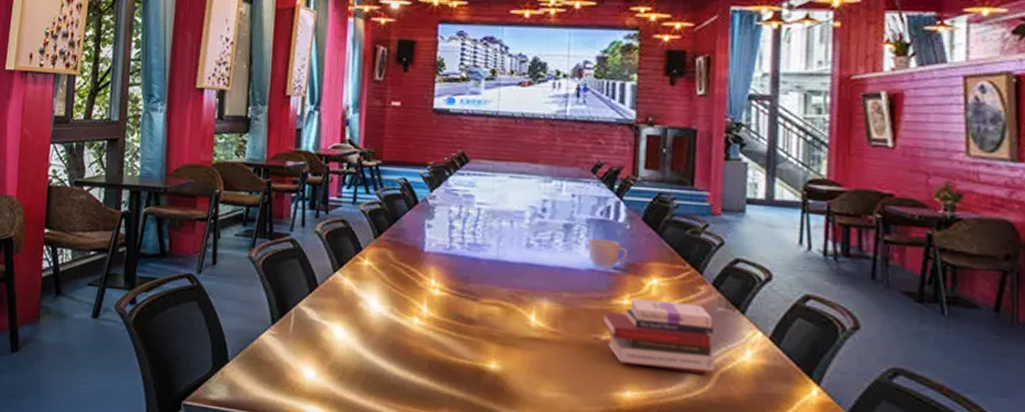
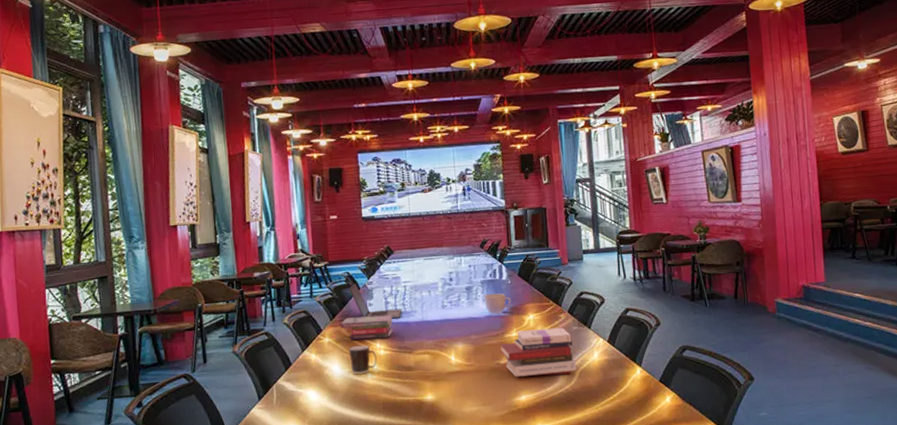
books: none [386,239,457,276] -> present [340,314,393,341]
mug: none [392,276,430,317] -> present [348,344,378,375]
laptop: none [403,194,471,251] -> present [349,283,402,319]

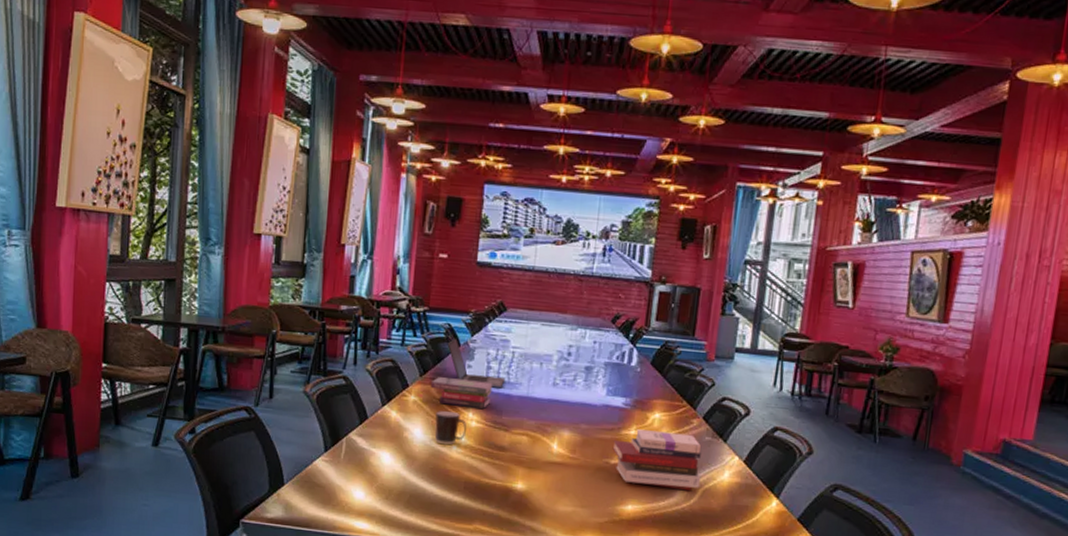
cup: present [484,293,512,315] -> none [604,379,638,406]

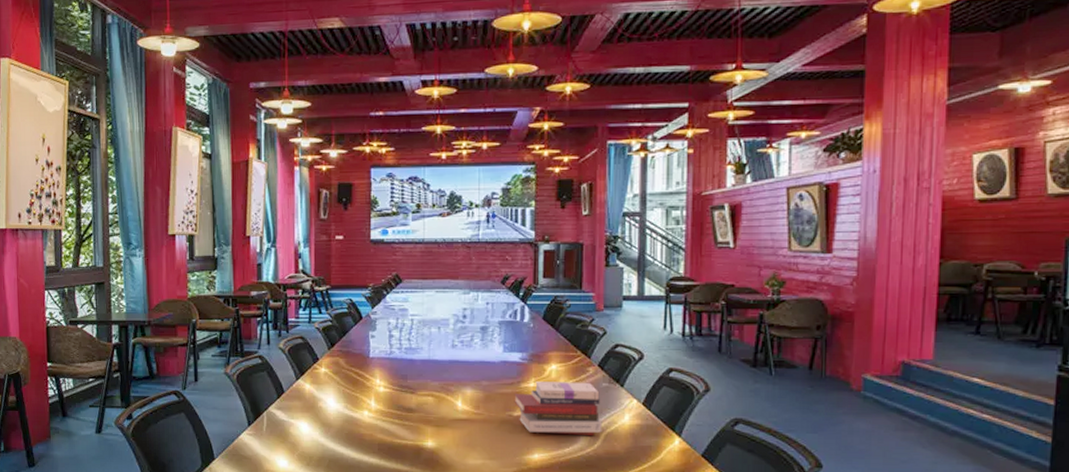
books: present [430,377,493,410] -> none [338,349,396,375]
mug: present [434,410,467,445] -> none [345,379,376,411]
laptop: present [447,338,506,389] -> none [350,311,407,354]

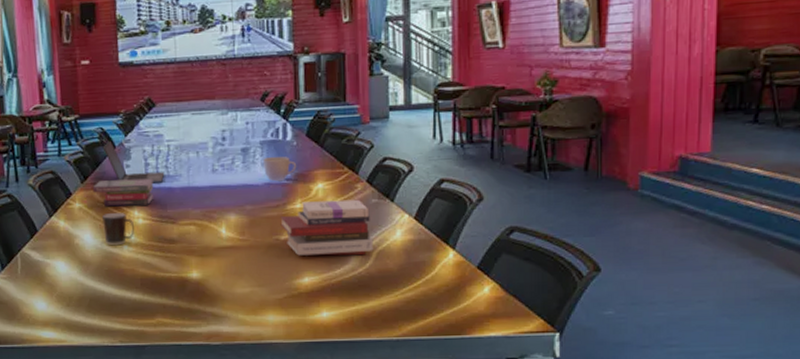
books: none [338,349,396,375] -> present [92,178,154,207]
mug: none [345,379,376,411] -> present [101,212,135,246]
laptop: none [350,311,407,354] -> present [102,140,165,183]
cup: none [501,336,533,361] -> present [263,156,297,182]

